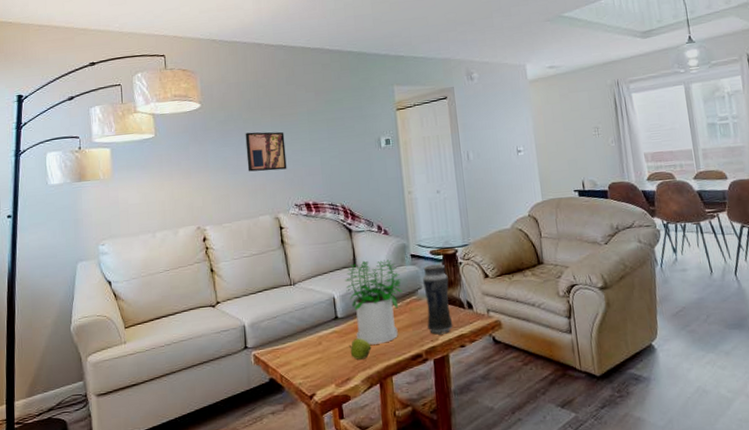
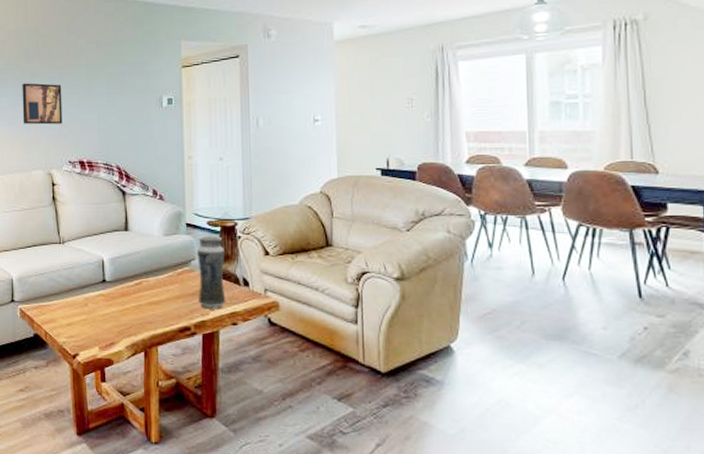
potted plant: present [345,259,403,345] -> none [115,225,175,312]
apple: present [348,338,372,360] -> none [115,304,138,325]

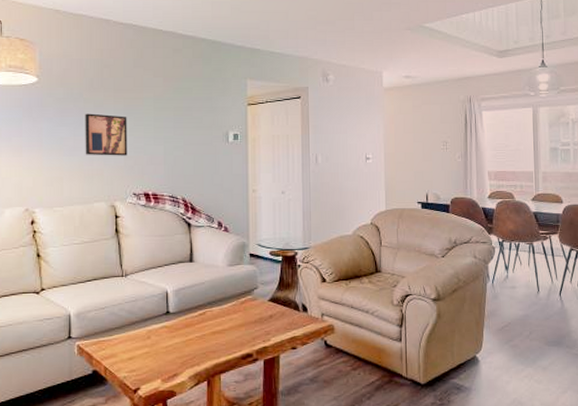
vase: present [197,236,226,309] -> none [260,265,286,336]

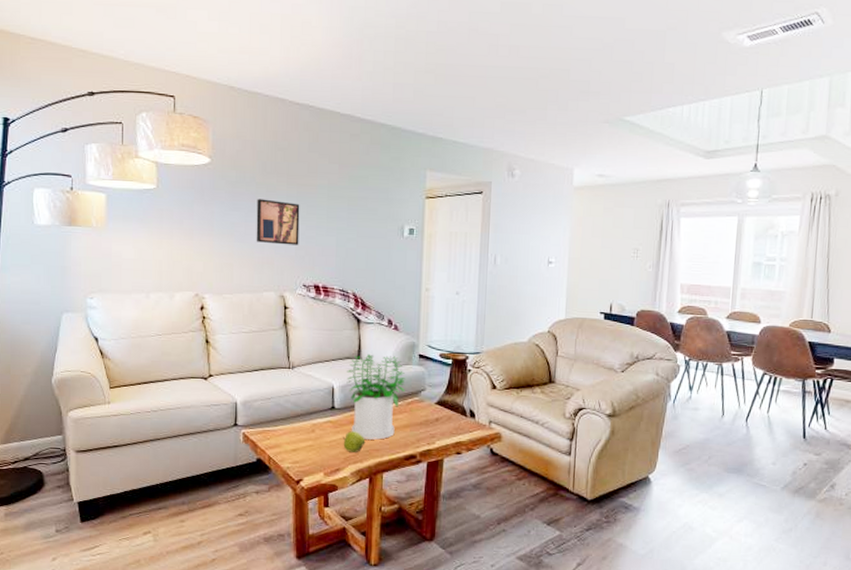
apple: none [178,335,202,356] -> present [342,431,366,452]
potted plant: none [180,256,238,342] -> present [346,354,406,440]

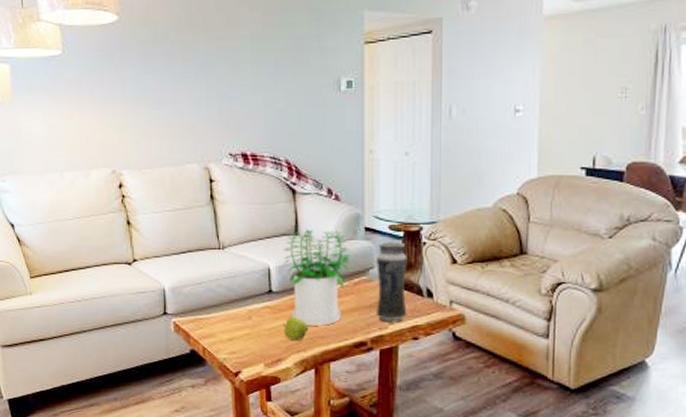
wall art: present [256,198,300,245] -> none [172,58,222,109]
vase: none [426,368,454,439] -> present [377,242,407,323]

